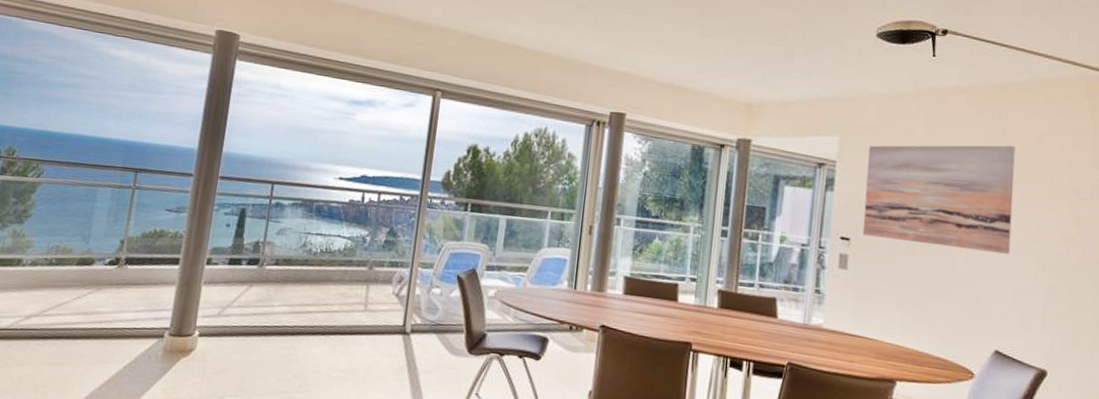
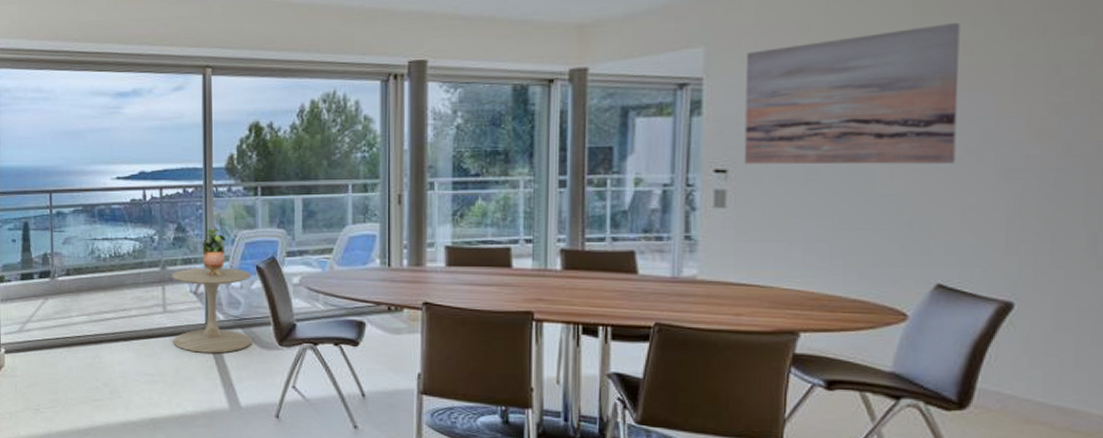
side table: none [369,271,452,356] -> present [172,267,252,354]
potted plant: none [408,235,433,281] -> present [202,228,226,276]

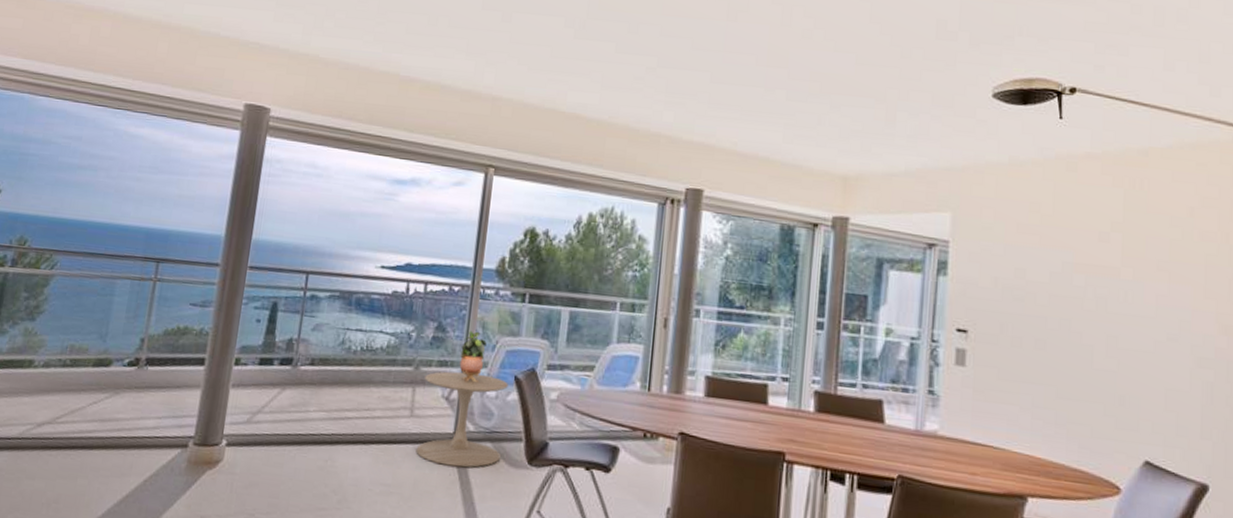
wall art: present [744,23,960,165] -> none [982,220,1161,348]

